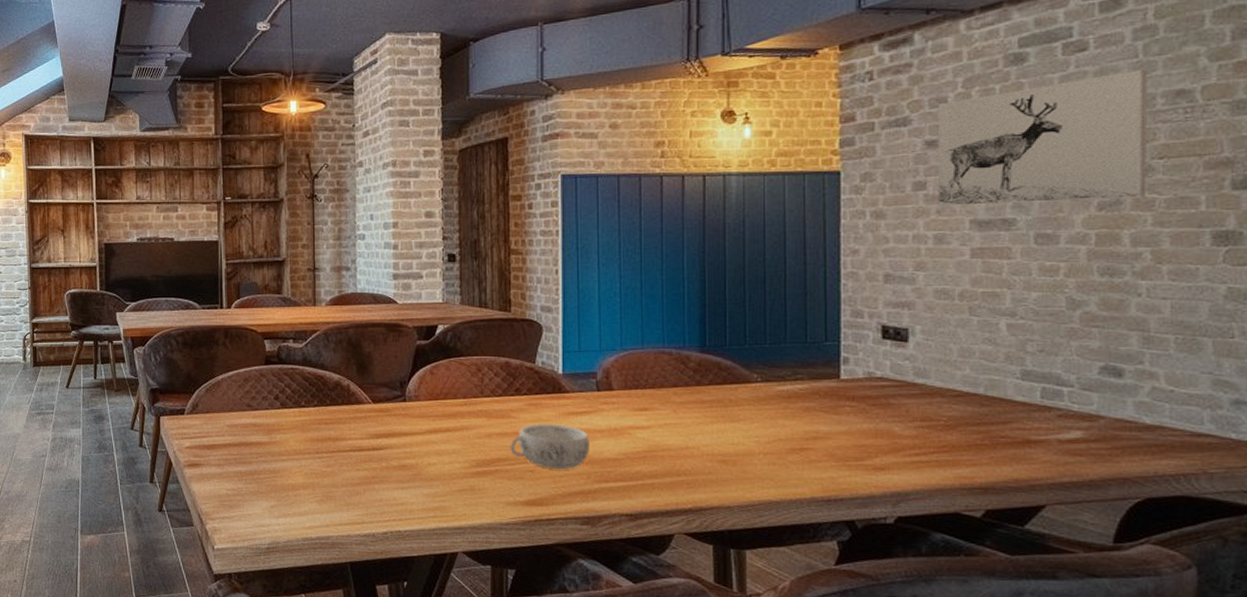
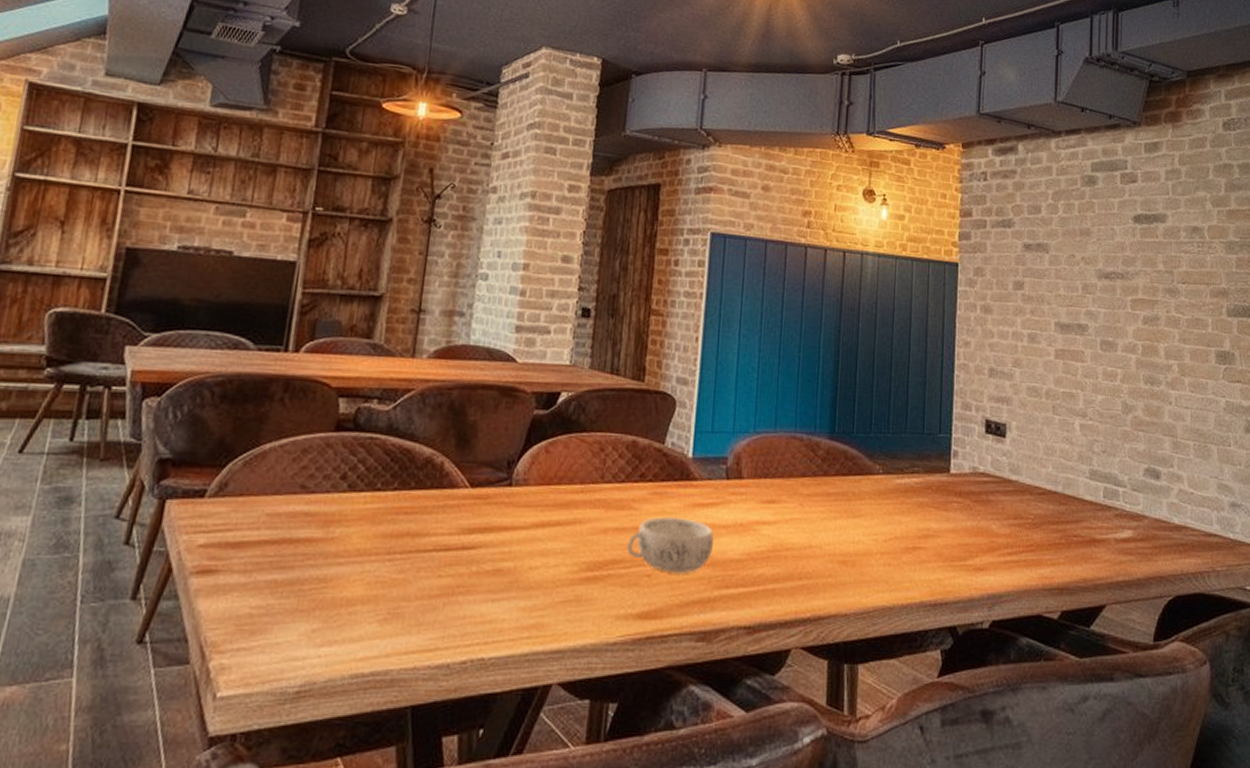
wall art: present [938,69,1148,206] -> none [1032,204,1175,316]

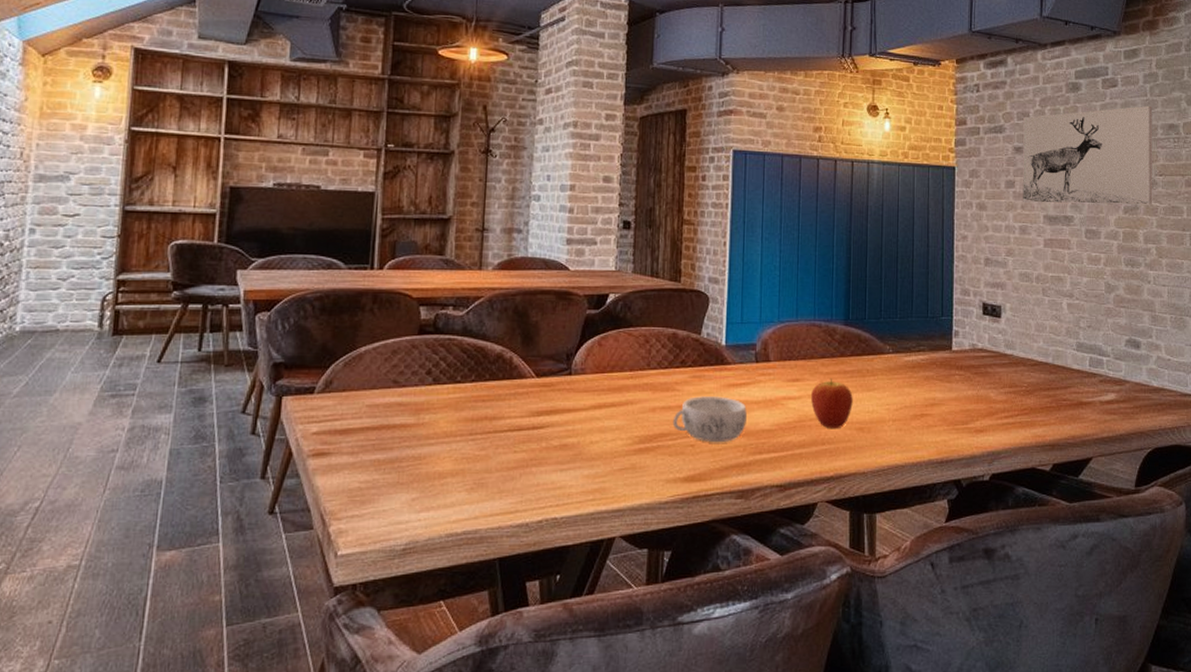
fruit: none [788,501,836,562] -> present [811,379,853,429]
wall art: none [1032,204,1175,316] -> present [1023,105,1153,205]

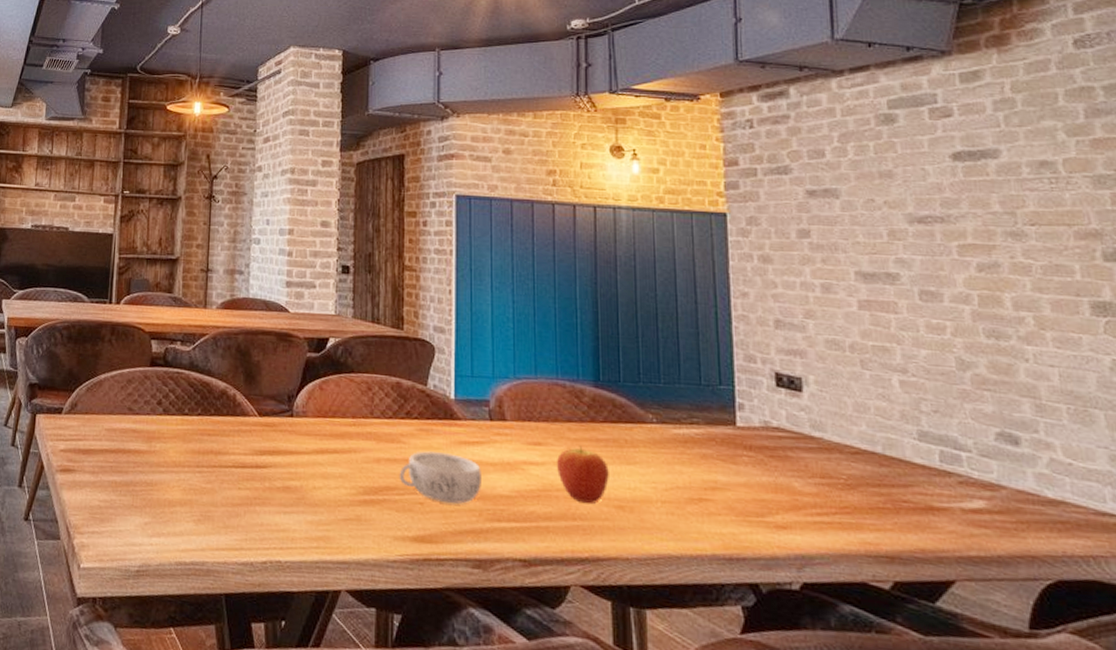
wall art: present [1023,105,1153,205] -> none [817,138,1023,262]

